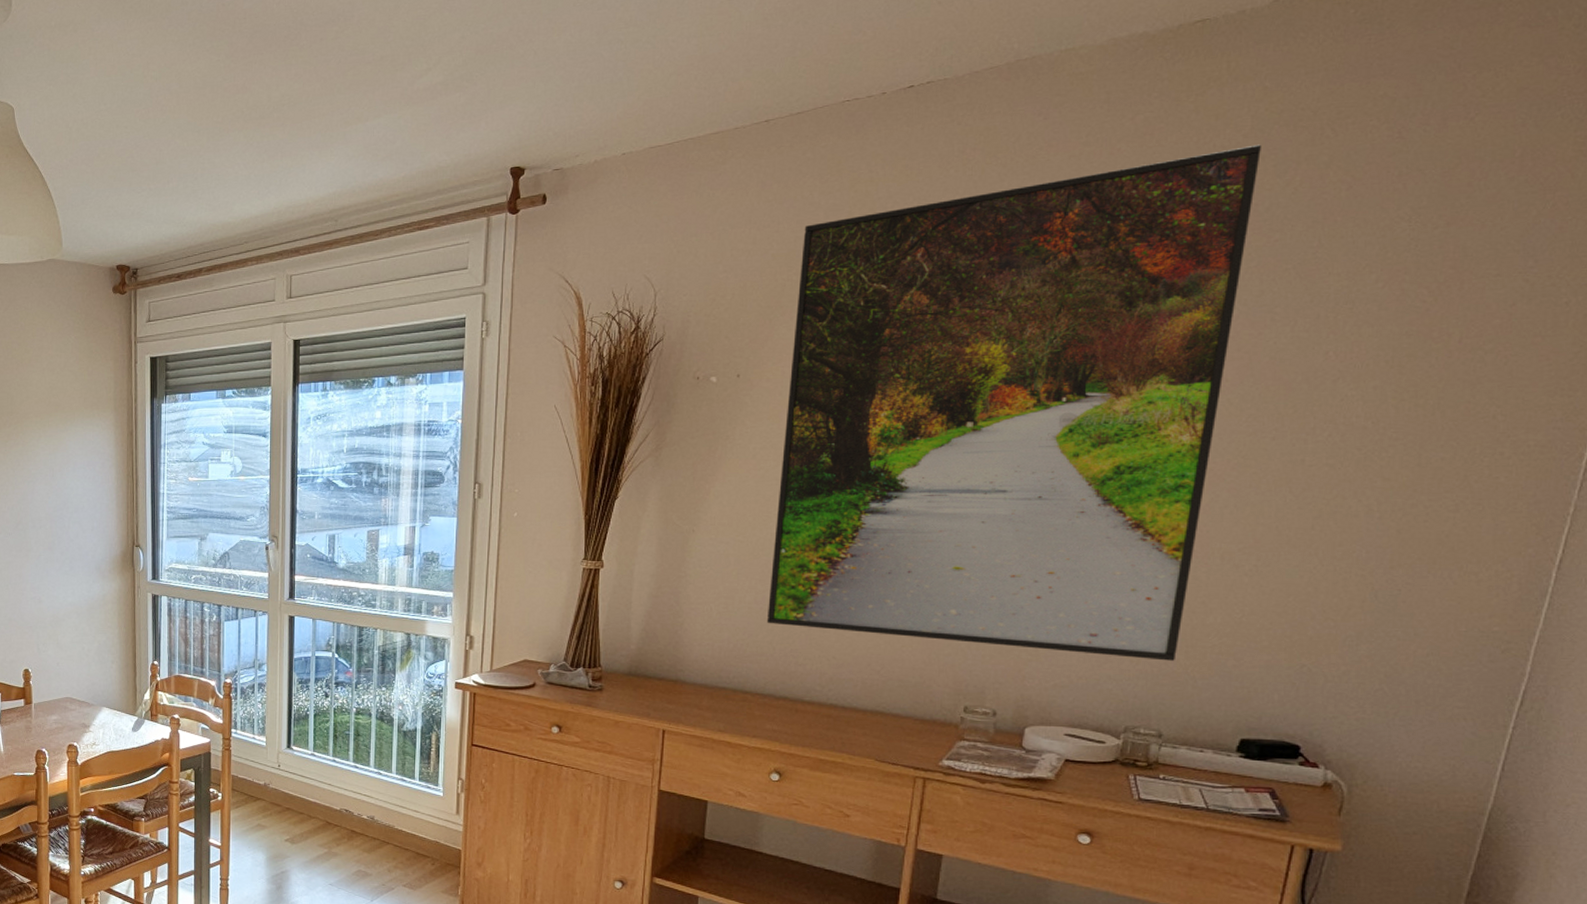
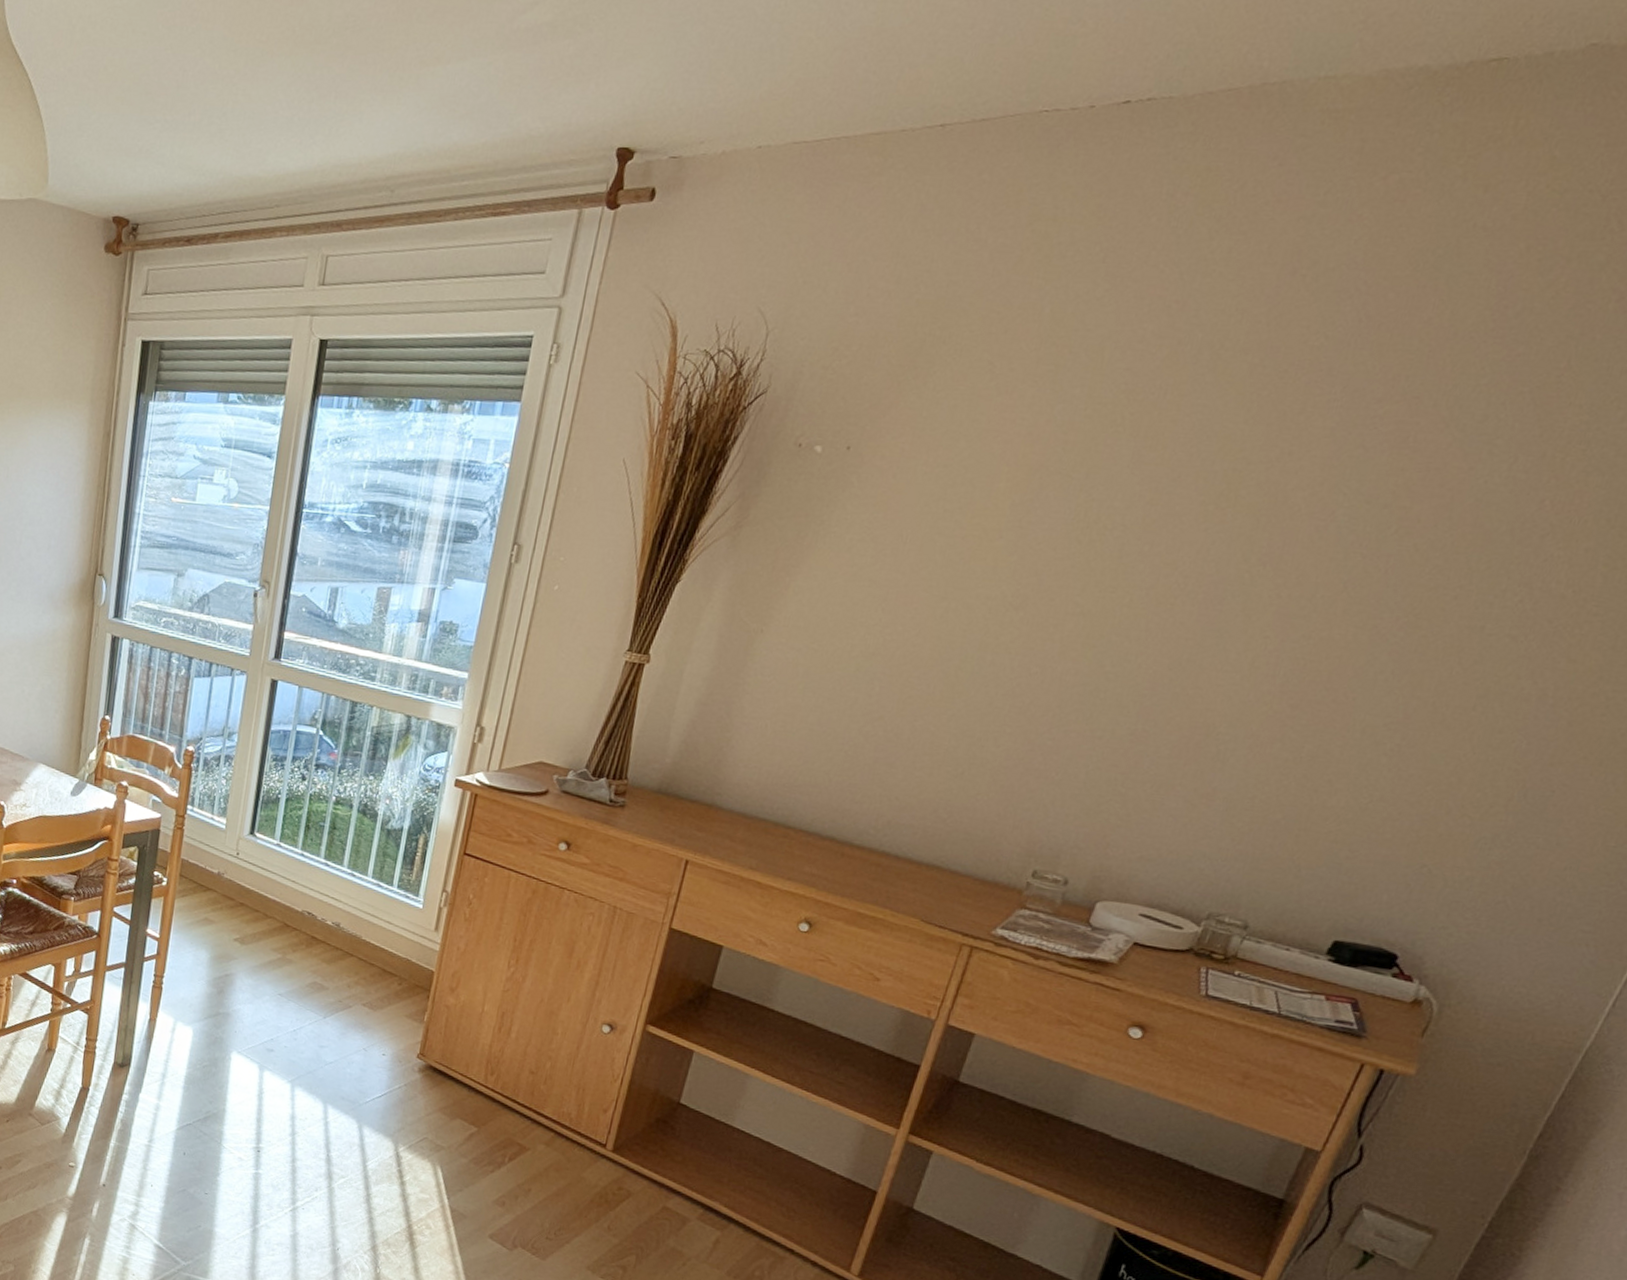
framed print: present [766,144,1262,661] -> none [827,230,1531,845]

